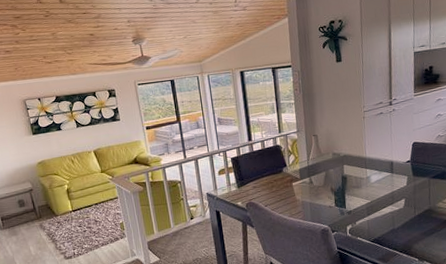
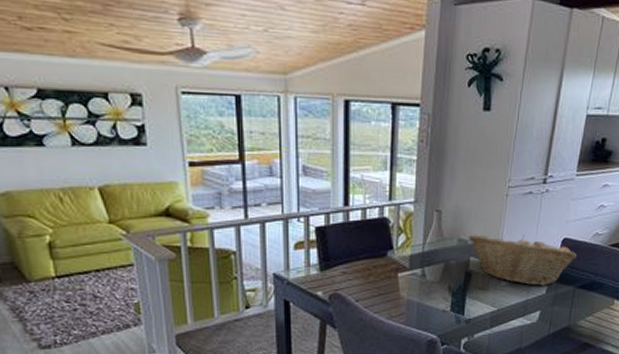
fruit basket: none [339,144,426,181] -> present [468,234,577,286]

